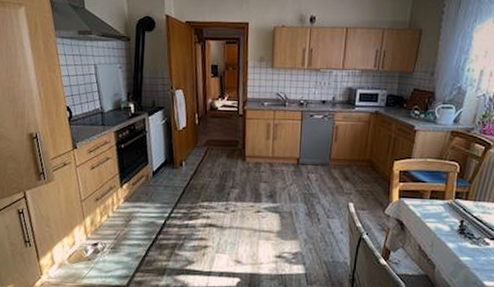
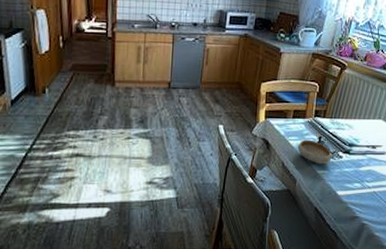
bowl: none [436,222,476,251] -> present [297,139,332,165]

